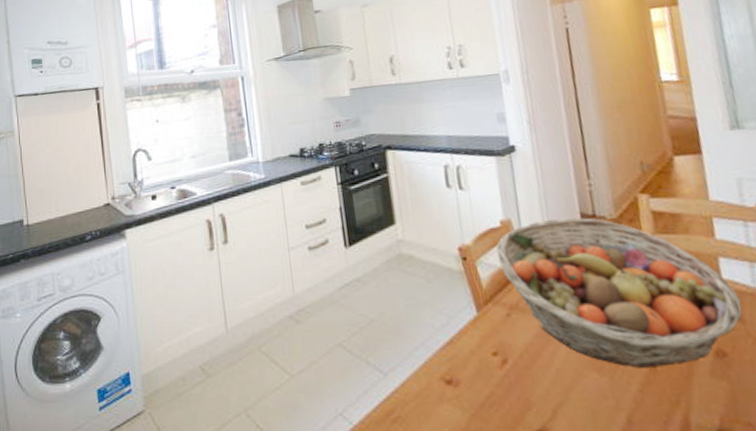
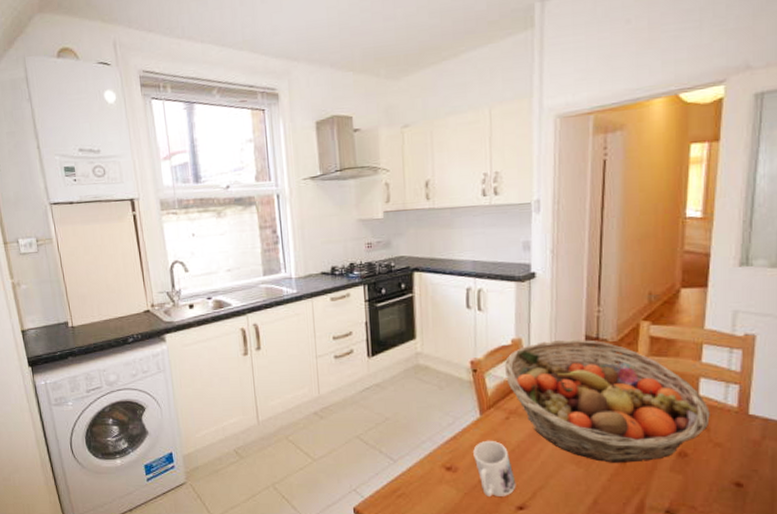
mug: none [474,343,532,418] -> present [473,440,516,496]

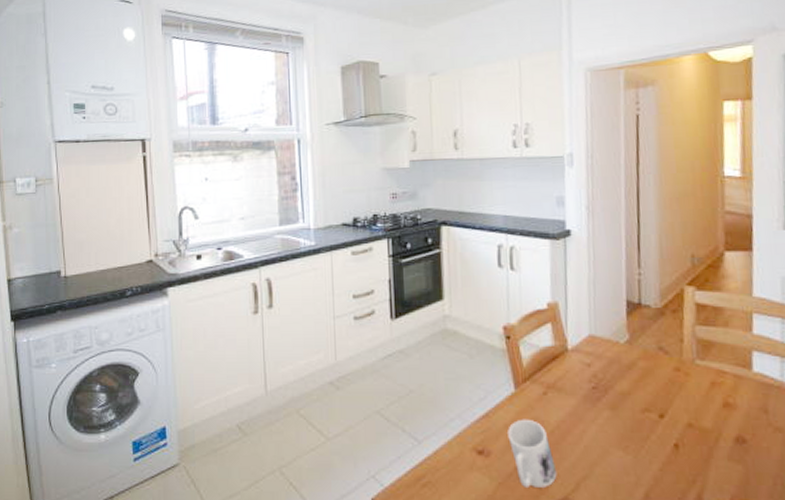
fruit basket: present [504,339,710,463] -> none [540,304,767,449]

